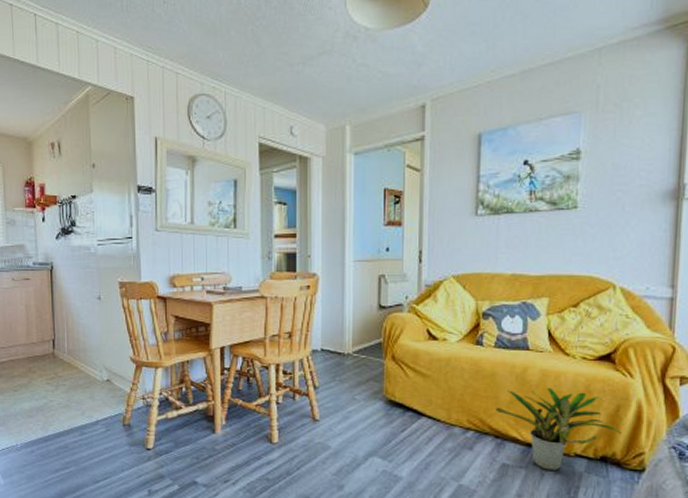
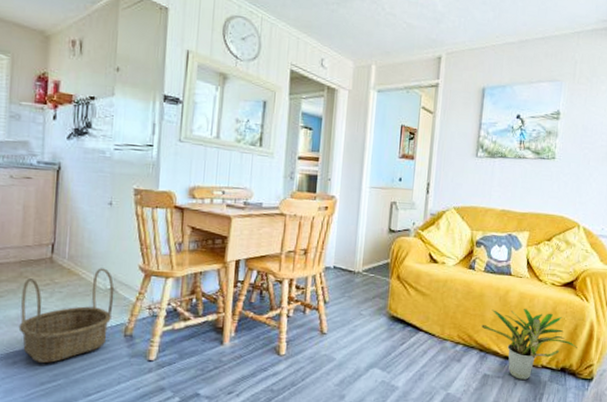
basket: none [32,361,111,451] -> present [18,268,115,363]

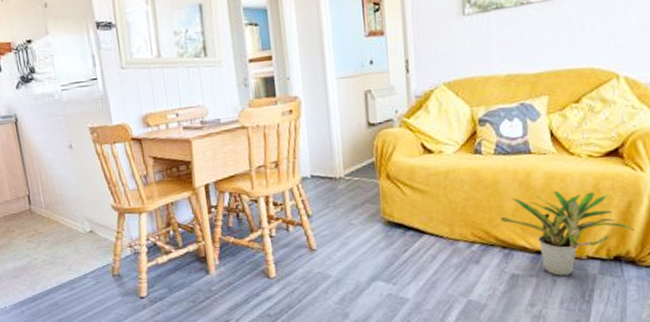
basket: present [18,268,115,363] -> none [12,212,97,310]

